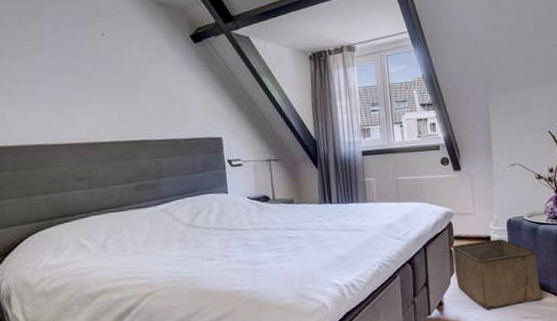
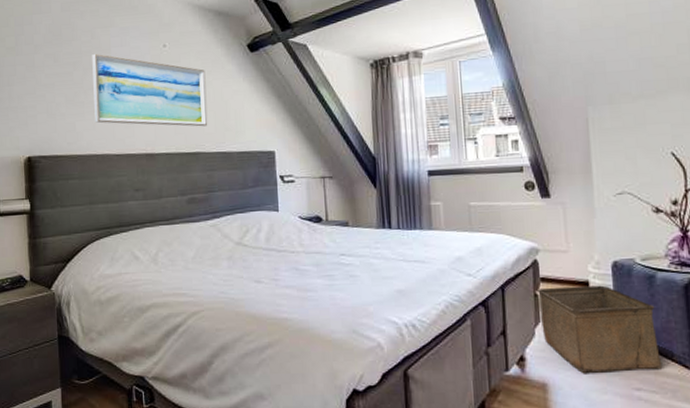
wall art: none [20,40,153,115] -> present [92,53,208,127]

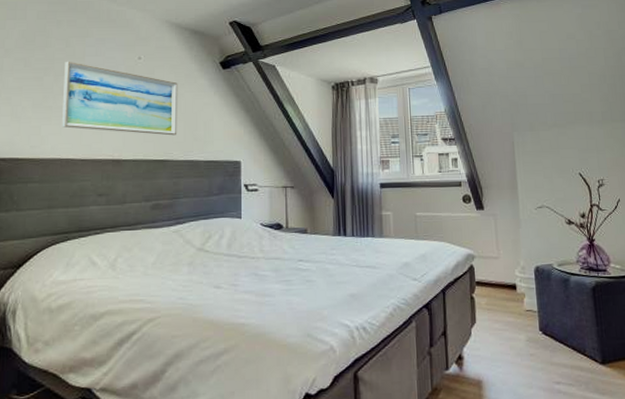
storage bin: present [536,285,661,373] -> none [472,288,576,369]

